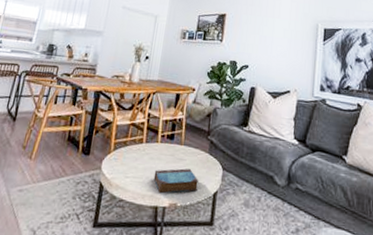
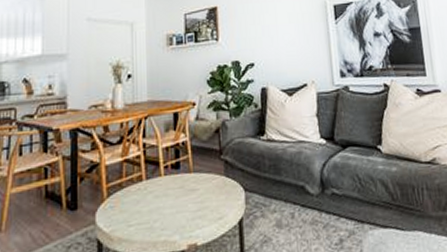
book: present [153,168,198,194] -> none [163,199,219,236]

